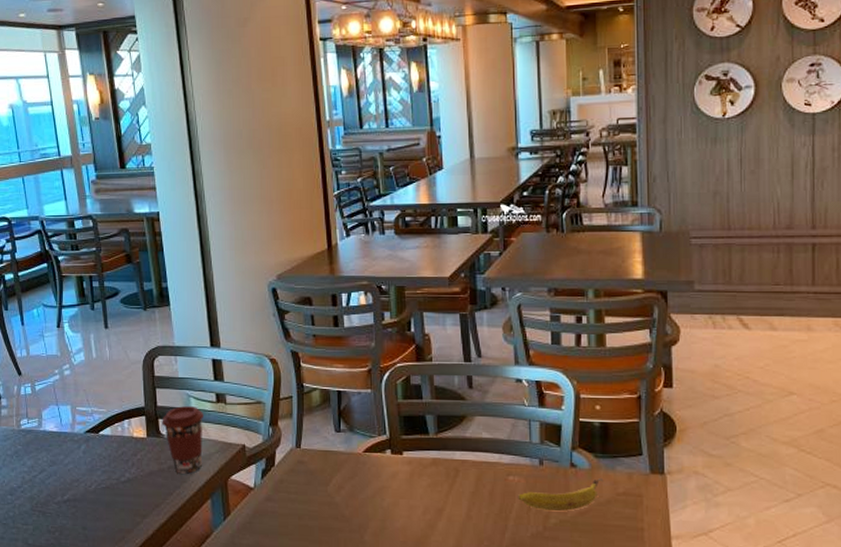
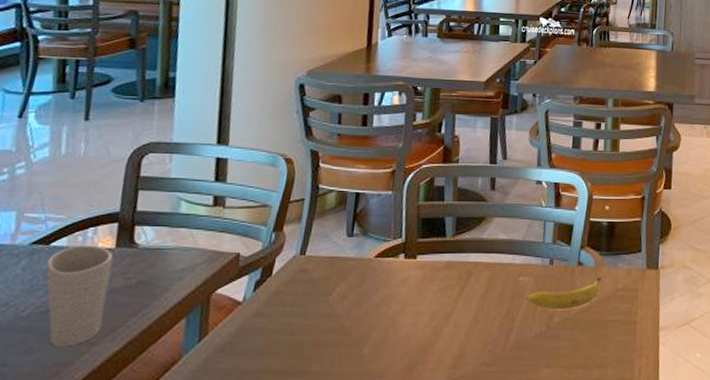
cup: none [99,434,148,517] -> present [45,245,114,347]
coffee cup: present [162,405,205,474] -> none [138,209,196,290]

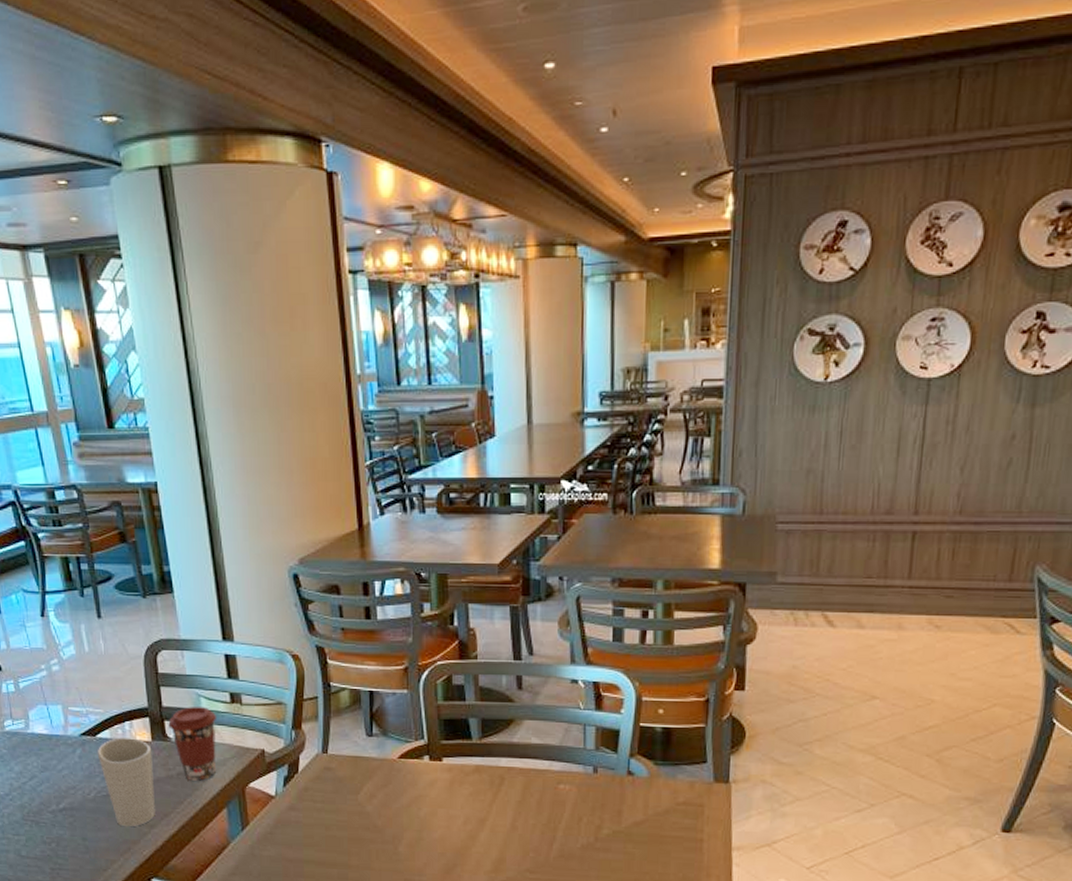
coffee cup: none [138,209,196,290] -> present [168,706,217,781]
banana: present [525,275,606,309] -> none [567,787,663,821]

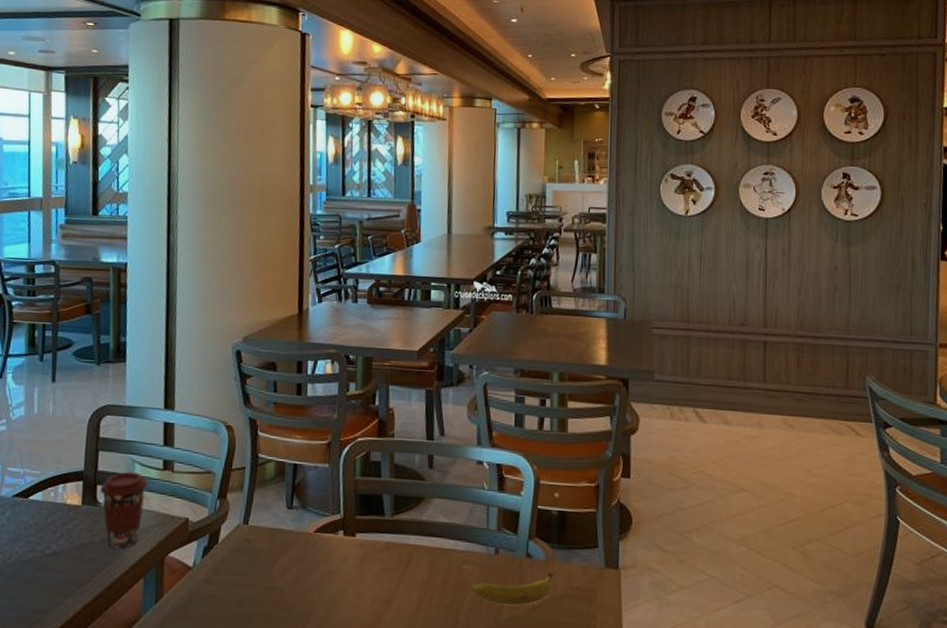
cup: present [97,737,155,827] -> none [25,500,80,596]
banana: none [567,787,663,821] -> present [470,571,559,605]

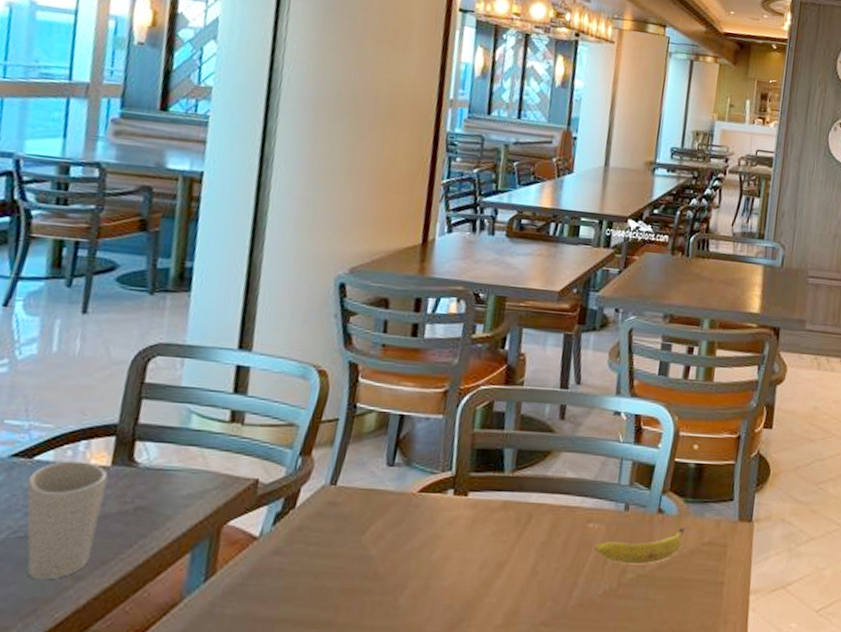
cup: none [25,500,80,596] -> present [26,461,108,580]
coffee cup: present [100,471,148,549] -> none [139,424,208,518]

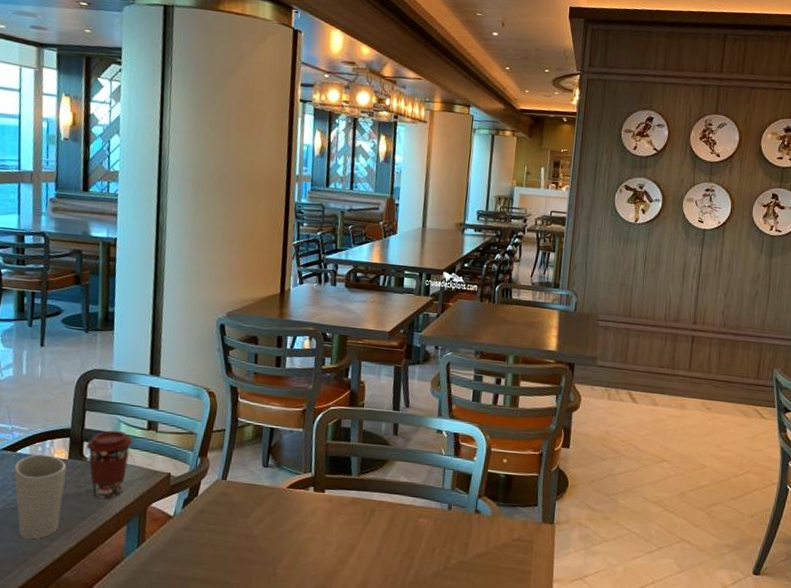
coffee cup: none [139,424,208,518] -> present [86,430,133,499]
banana: present [593,526,691,564] -> none [424,525,502,553]

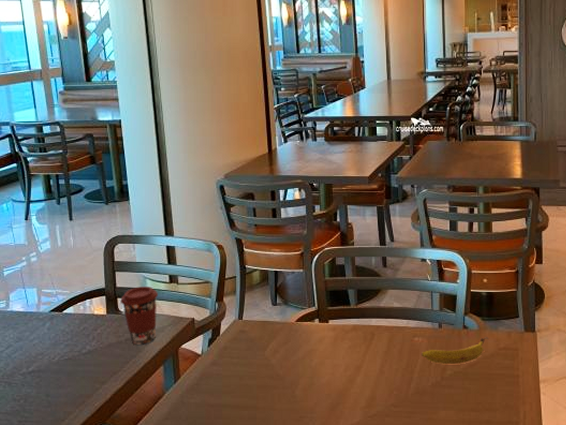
cup: present [13,454,67,540] -> none [62,312,106,384]
banana: none [424,525,502,553] -> present [421,337,489,364]

